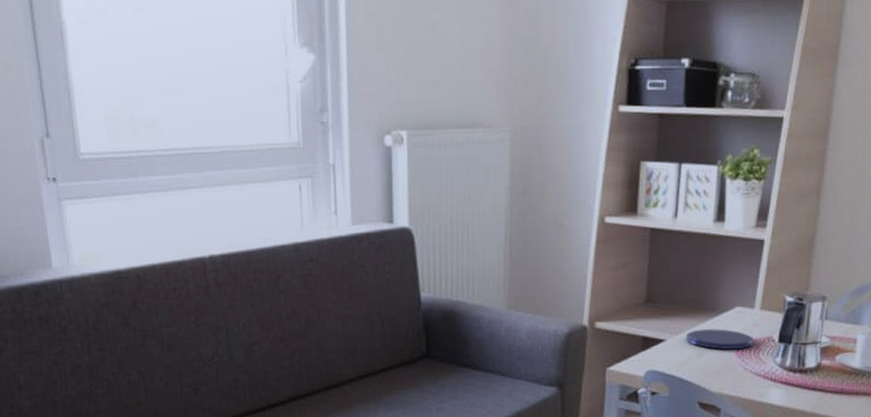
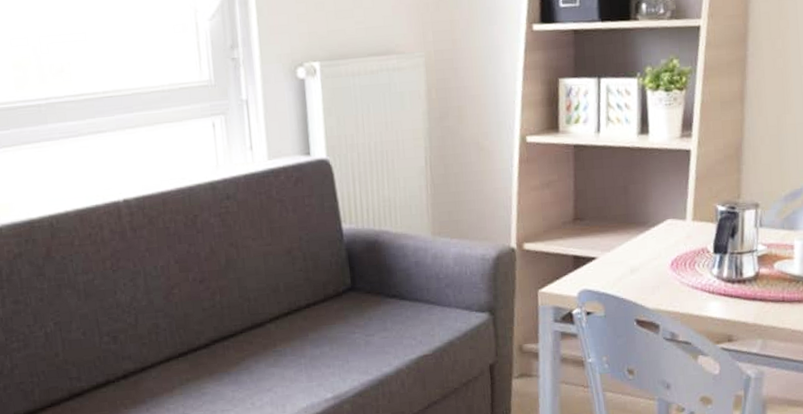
saucer: present [685,329,755,350] -> none [617,243,689,264]

